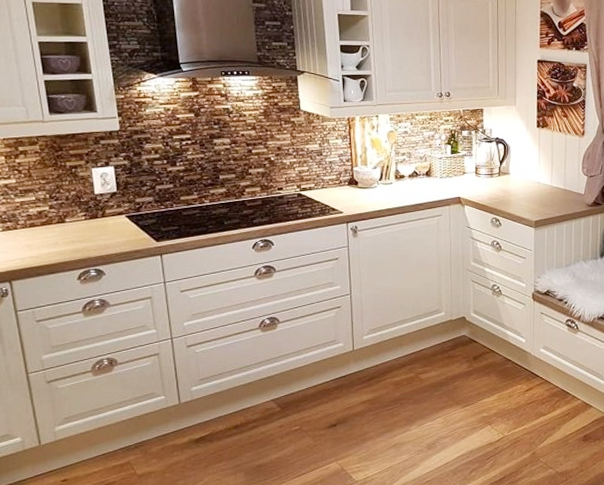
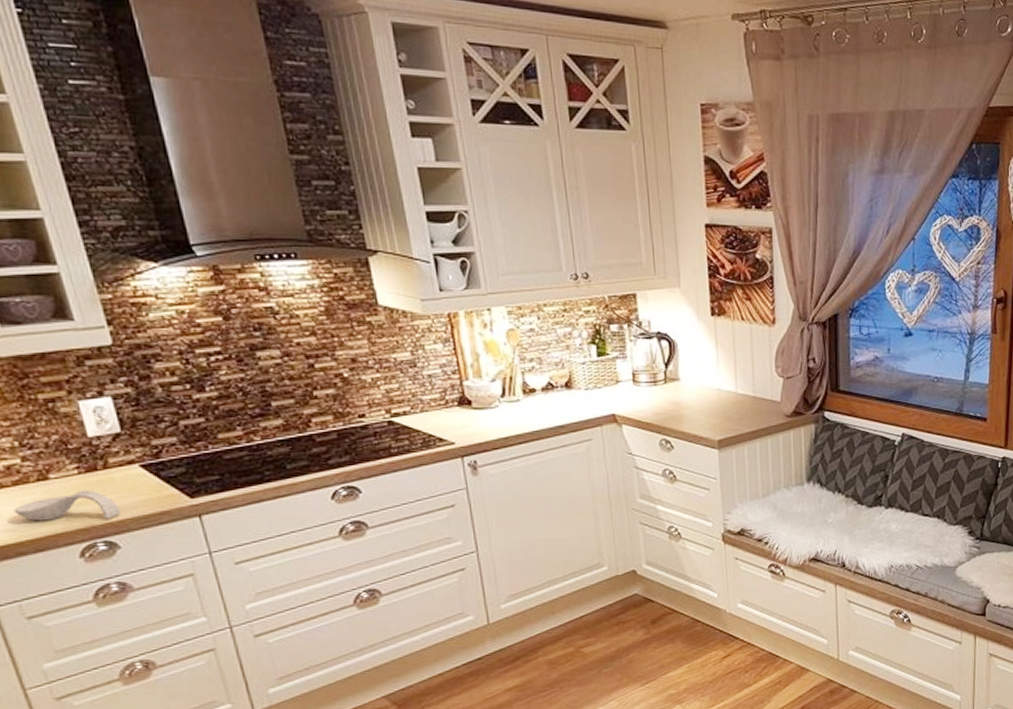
spoon rest: none [39,232,108,254] -> present [13,490,120,522]

